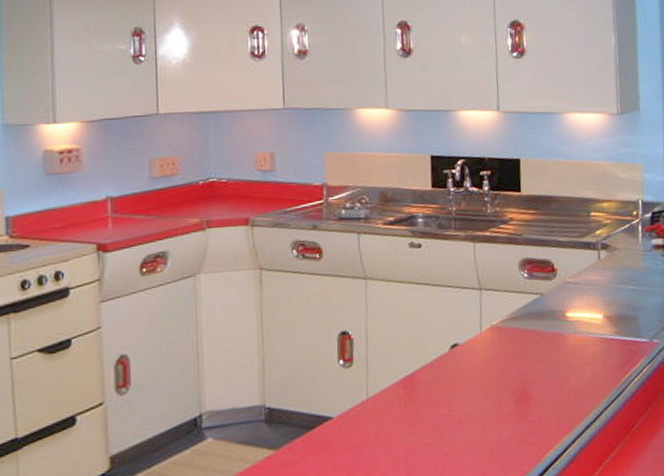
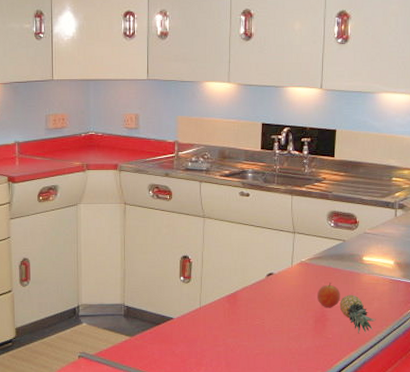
fruit: none [514,349,544,383] -> present [316,282,341,308]
fruit: none [543,362,589,412] -> present [339,295,376,334]

